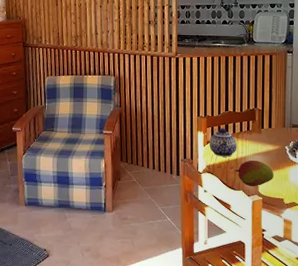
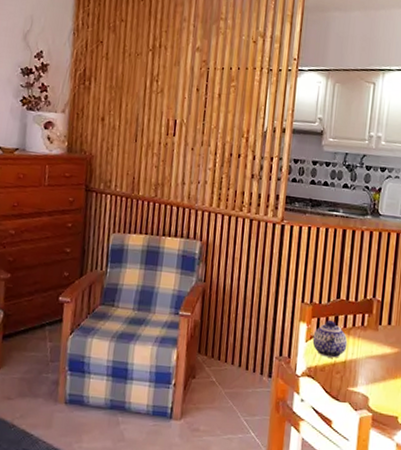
fruit: present [235,160,274,187] -> none [341,364,389,399]

